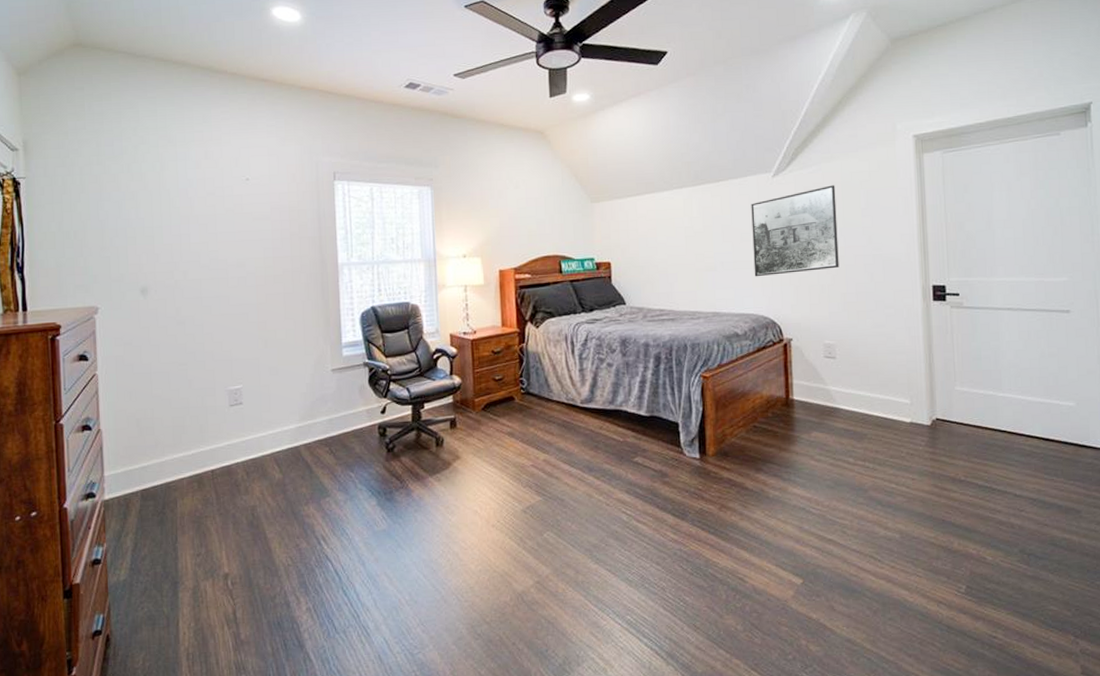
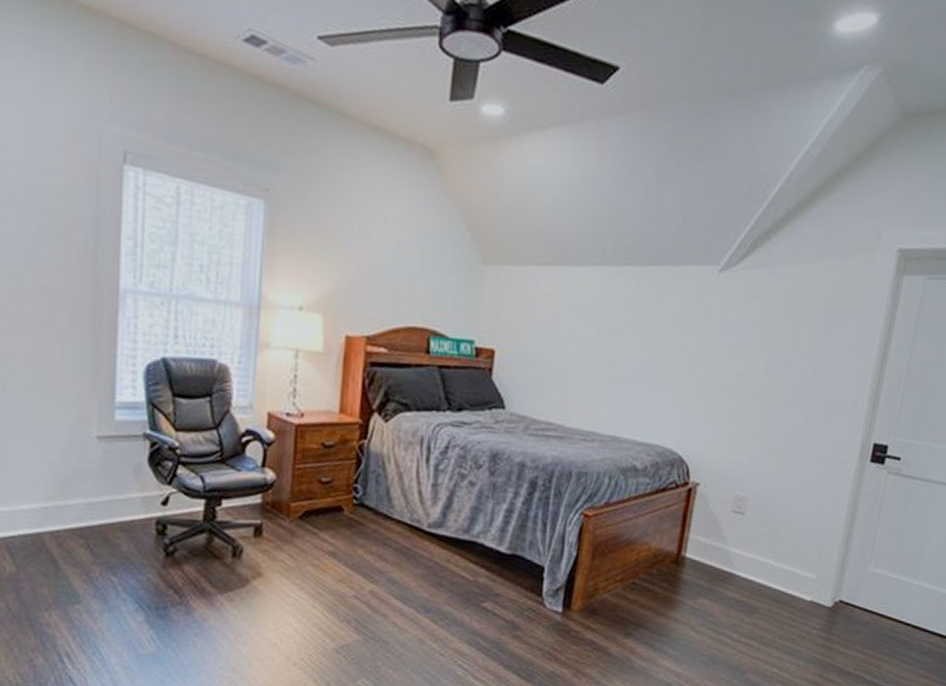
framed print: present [751,185,839,277] -> none [671,295,792,404]

